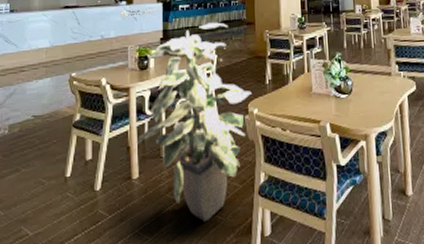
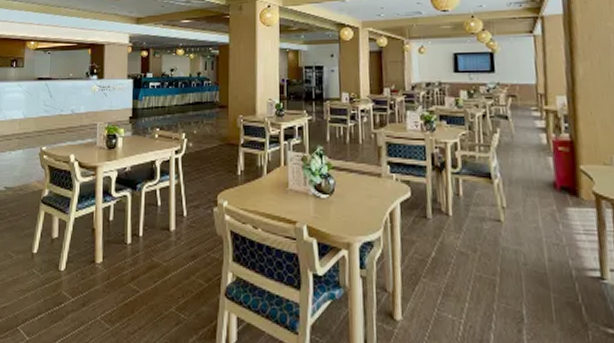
indoor plant: present [136,22,252,223] -> none [101,103,222,319]

